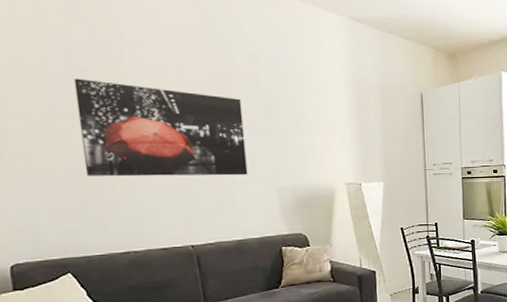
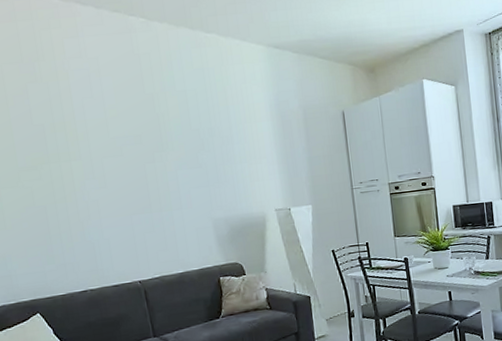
wall art: present [73,78,248,177] -> none [34,133,185,222]

